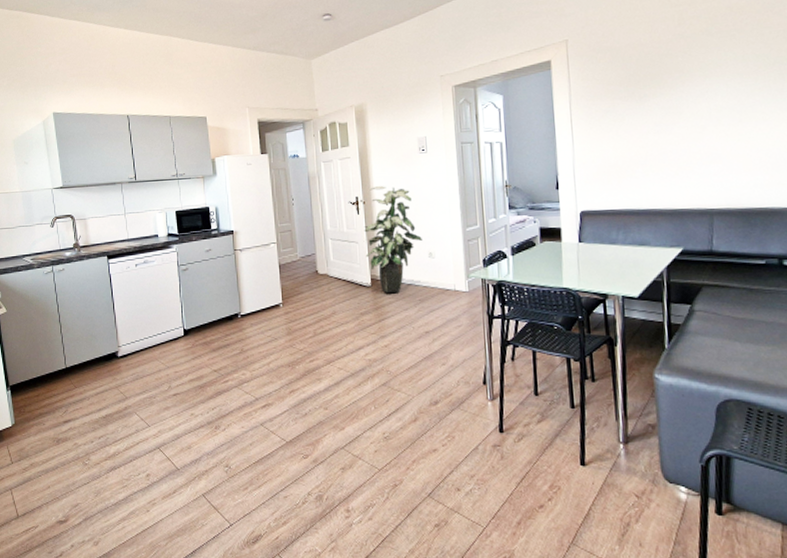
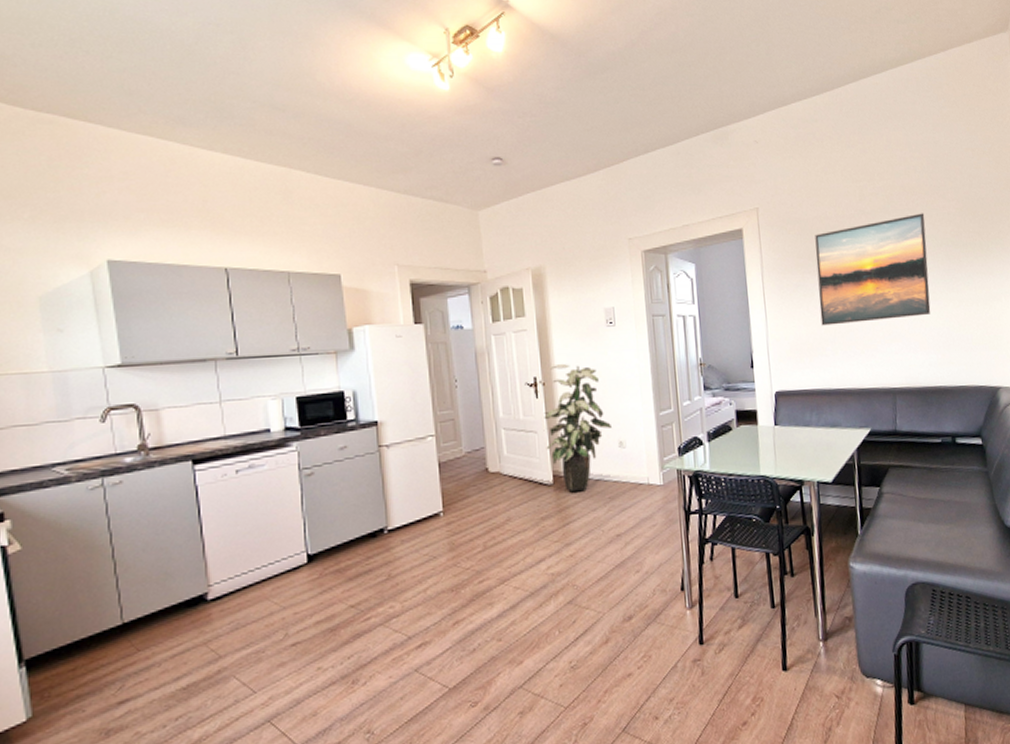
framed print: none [627,32,759,149] -> present [815,213,931,326]

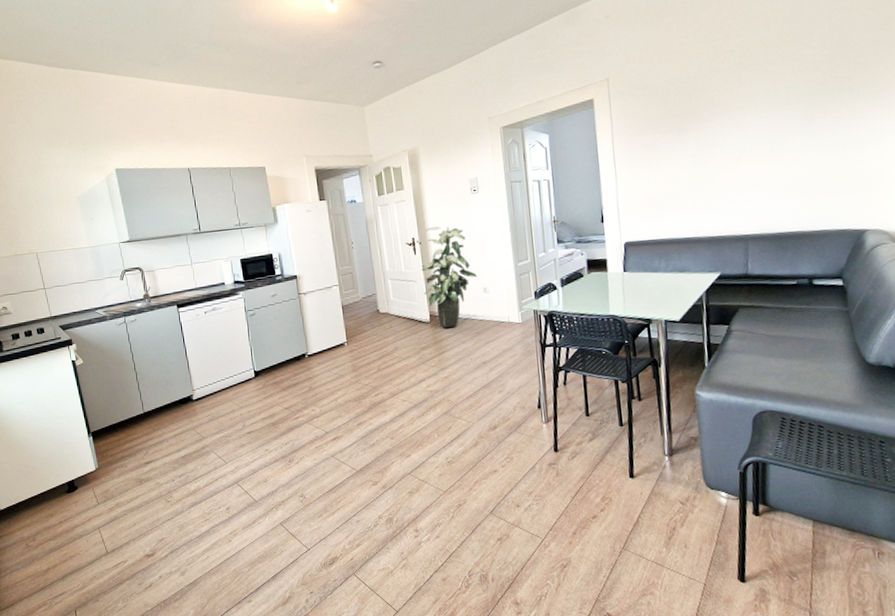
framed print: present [815,213,931,326] -> none [666,64,790,181]

